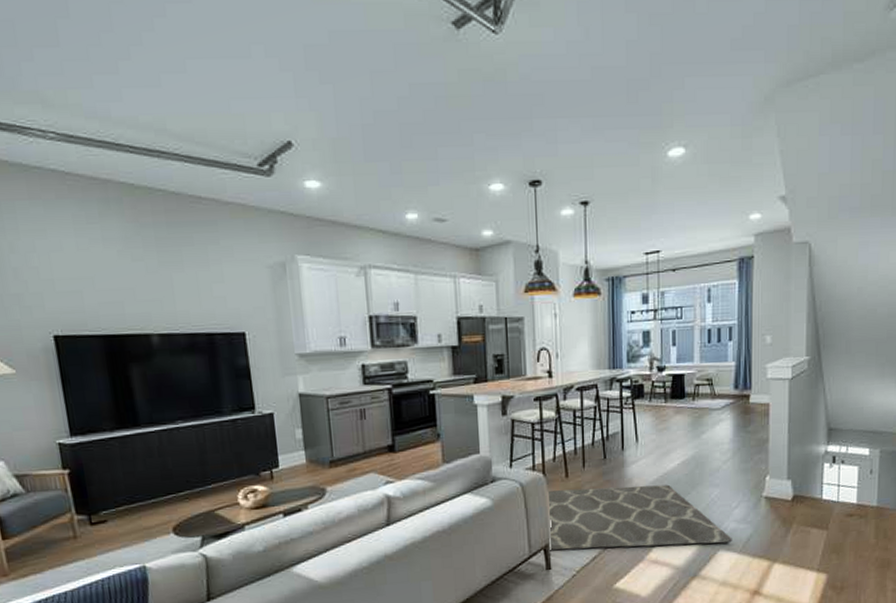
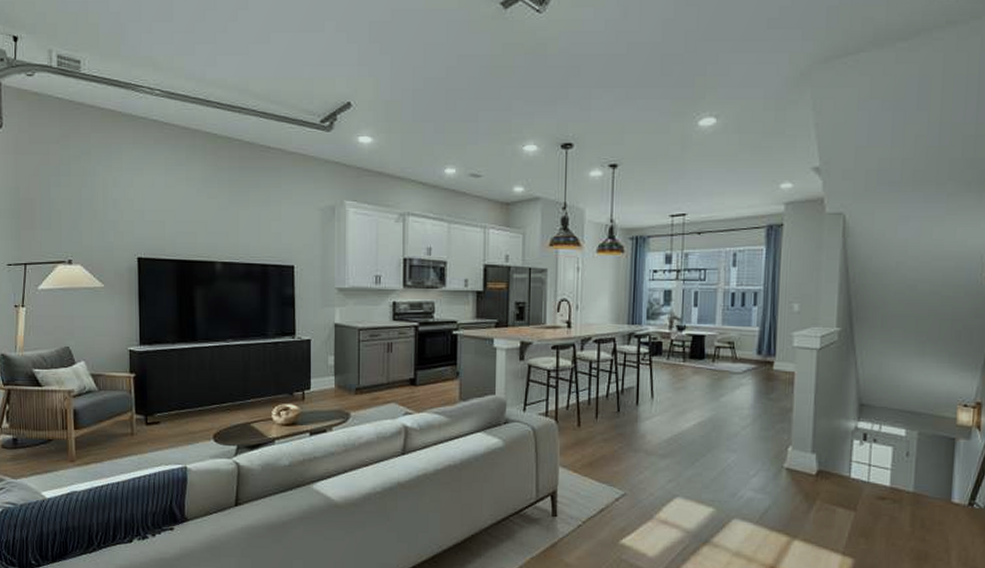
rug: present [546,484,732,551] -> none [557,437,749,512]

